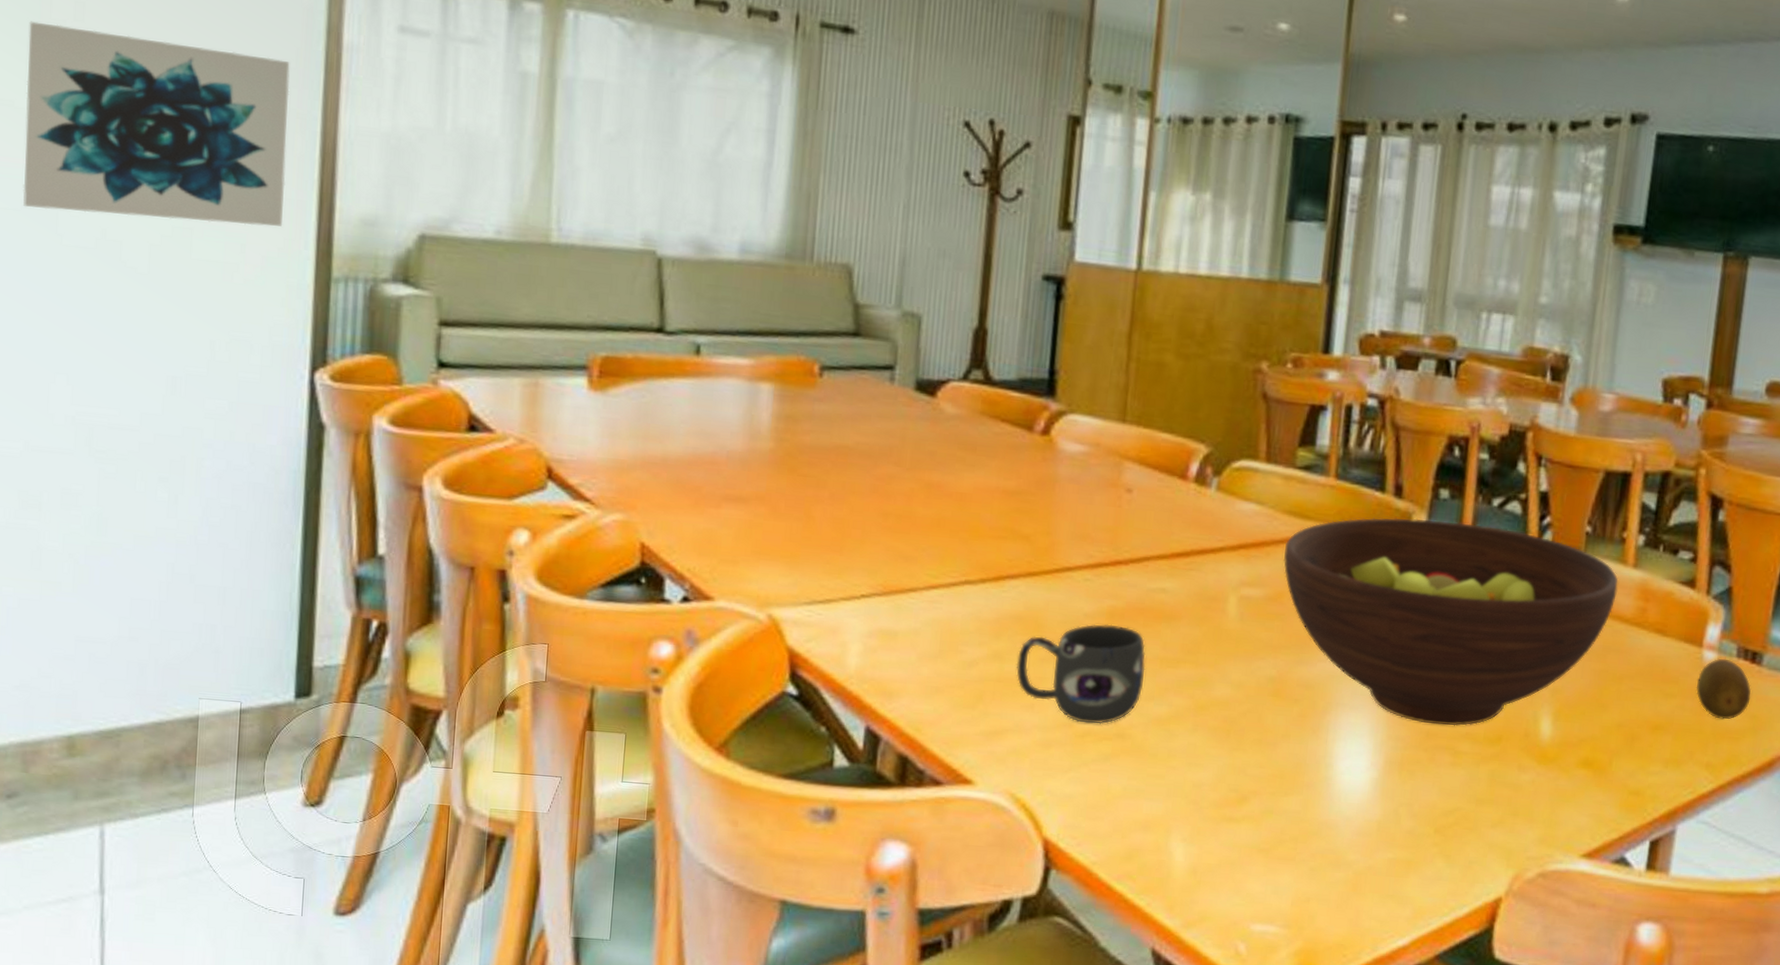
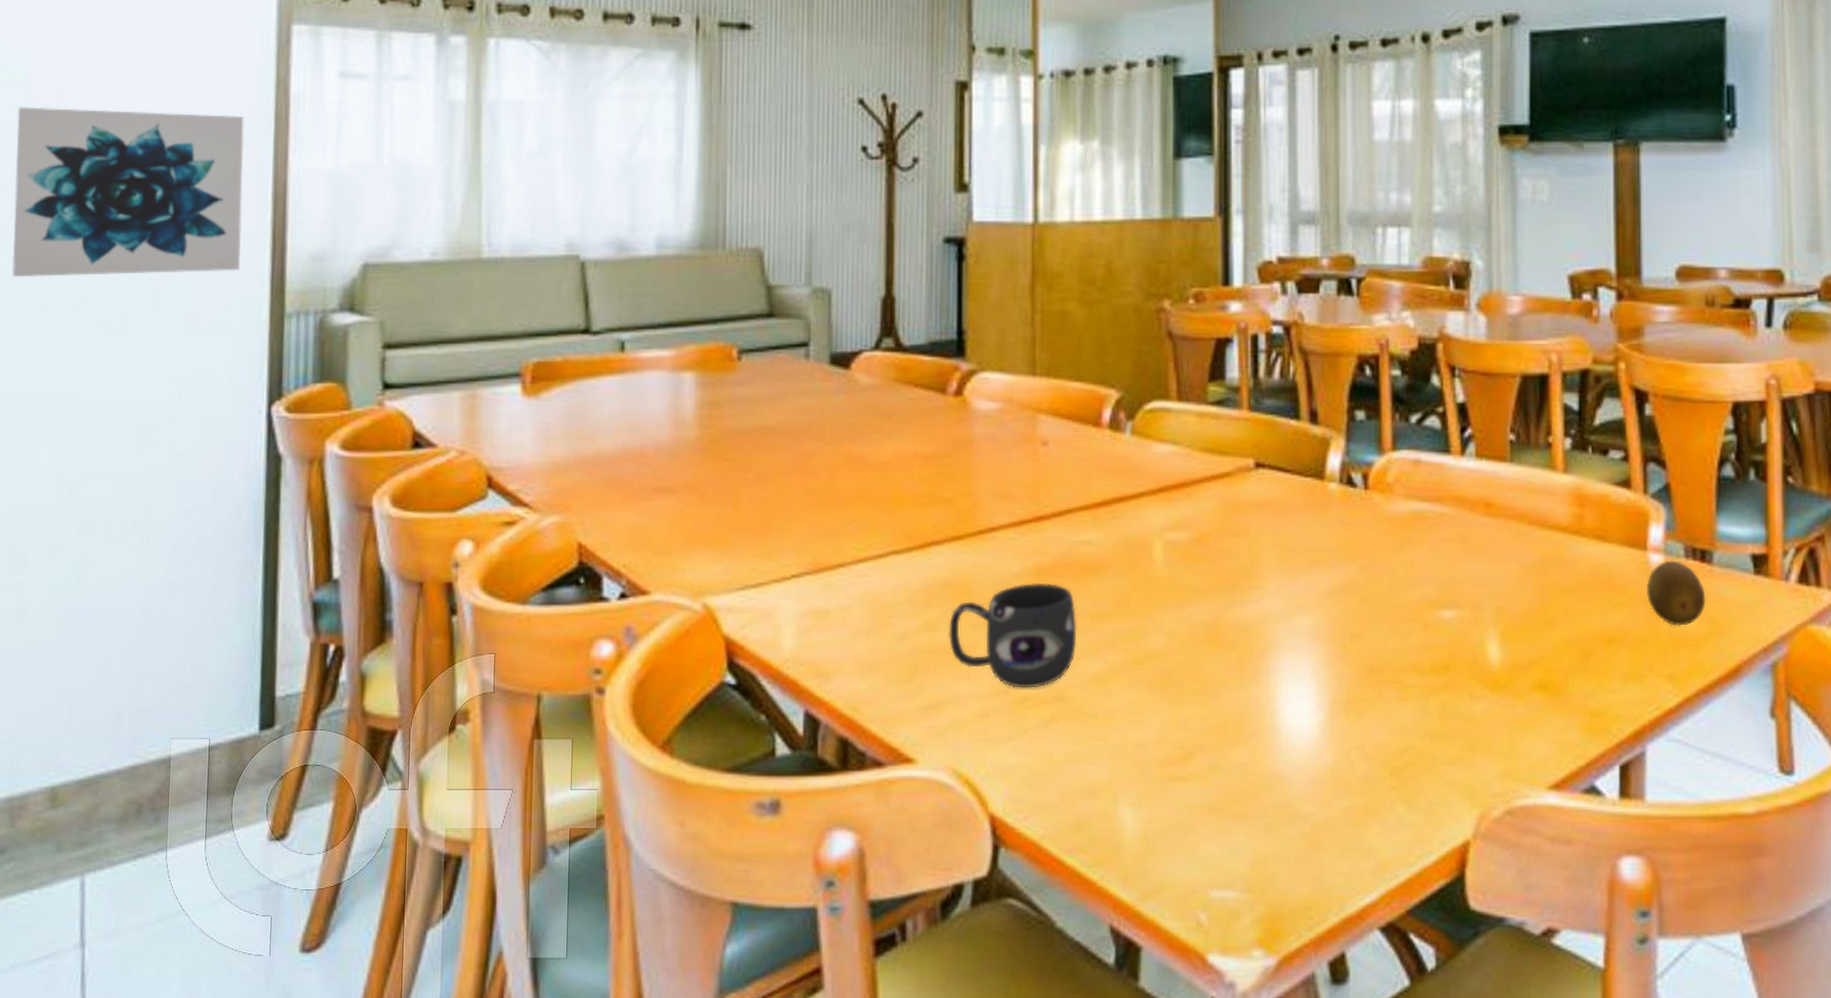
fruit bowl: present [1283,517,1619,726] -> none [1204,443,1550,658]

